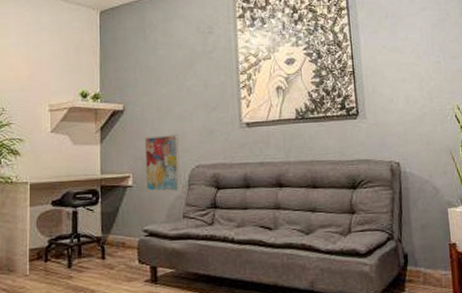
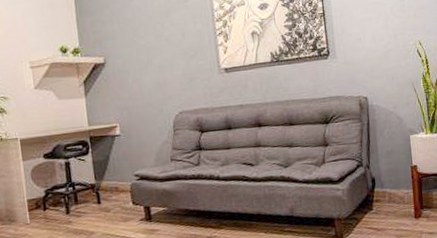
wall art: present [144,134,180,192] -> none [127,83,166,139]

